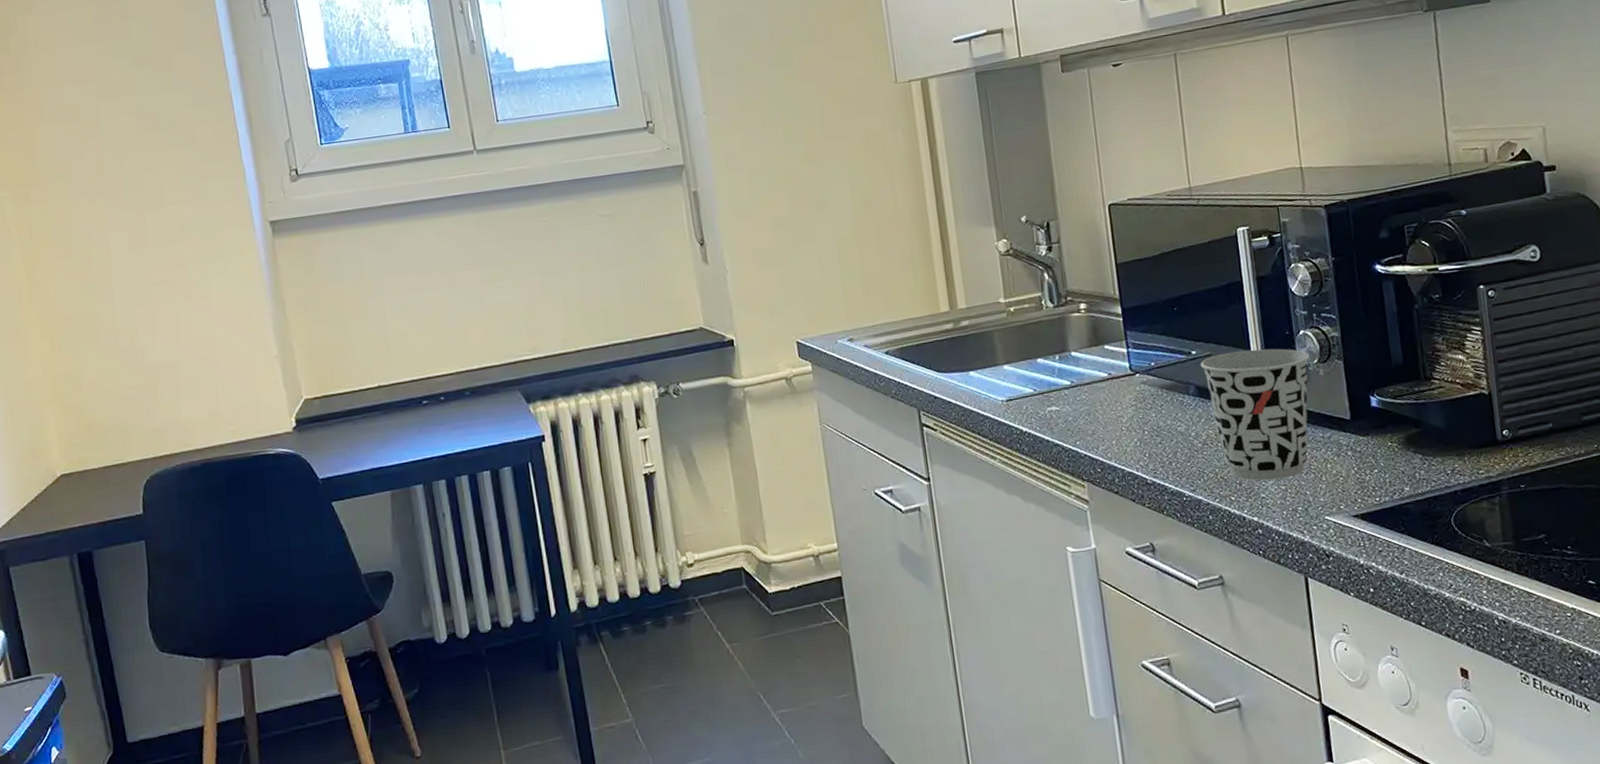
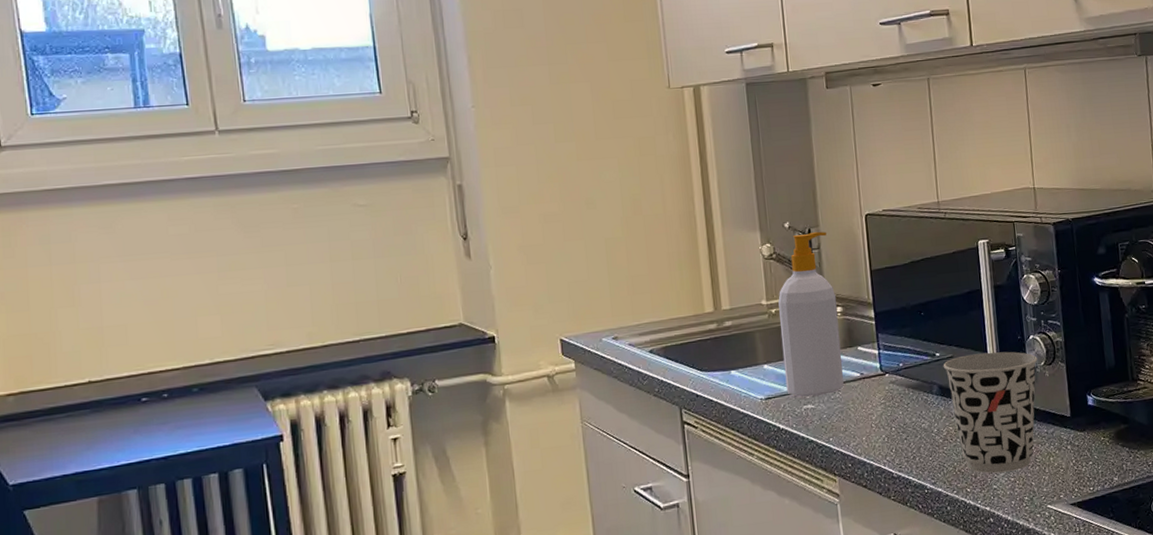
soap bottle: none [1016,224,1091,399] -> present [778,231,844,397]

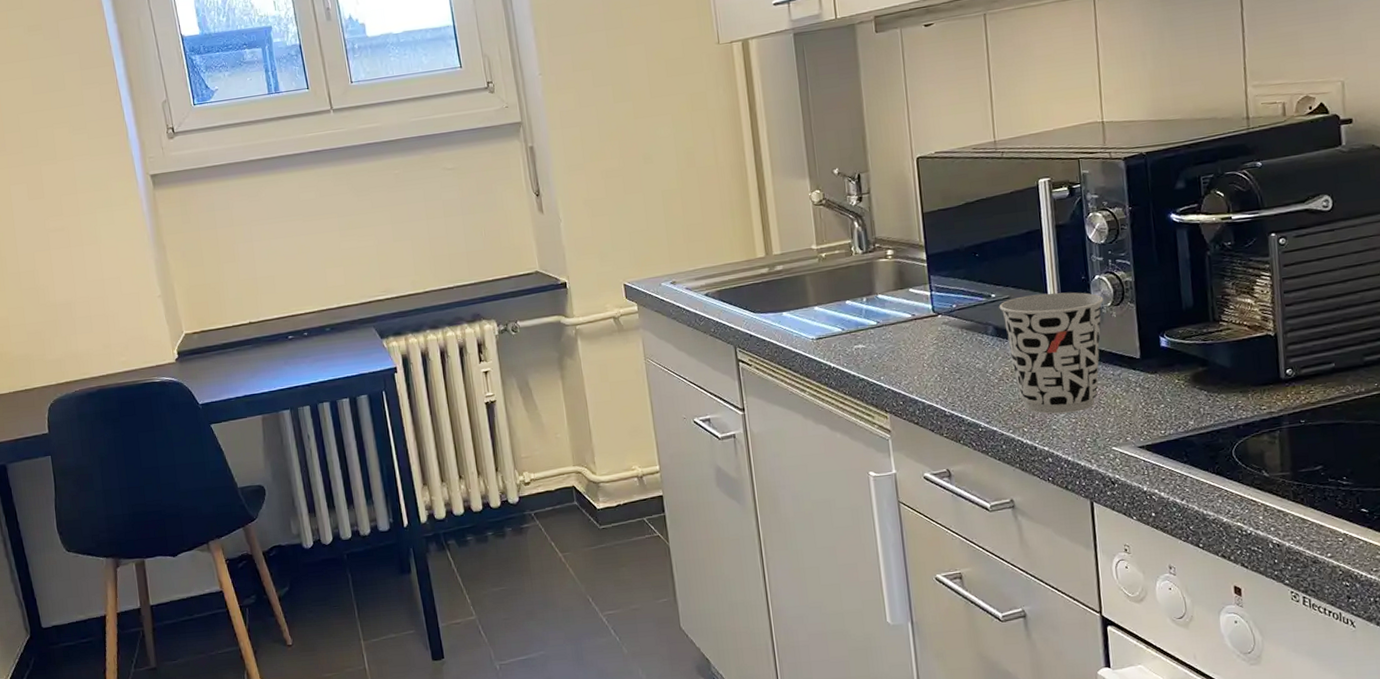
soap bottle: present [778,231,844,397] -> none [828,176,895,337]

